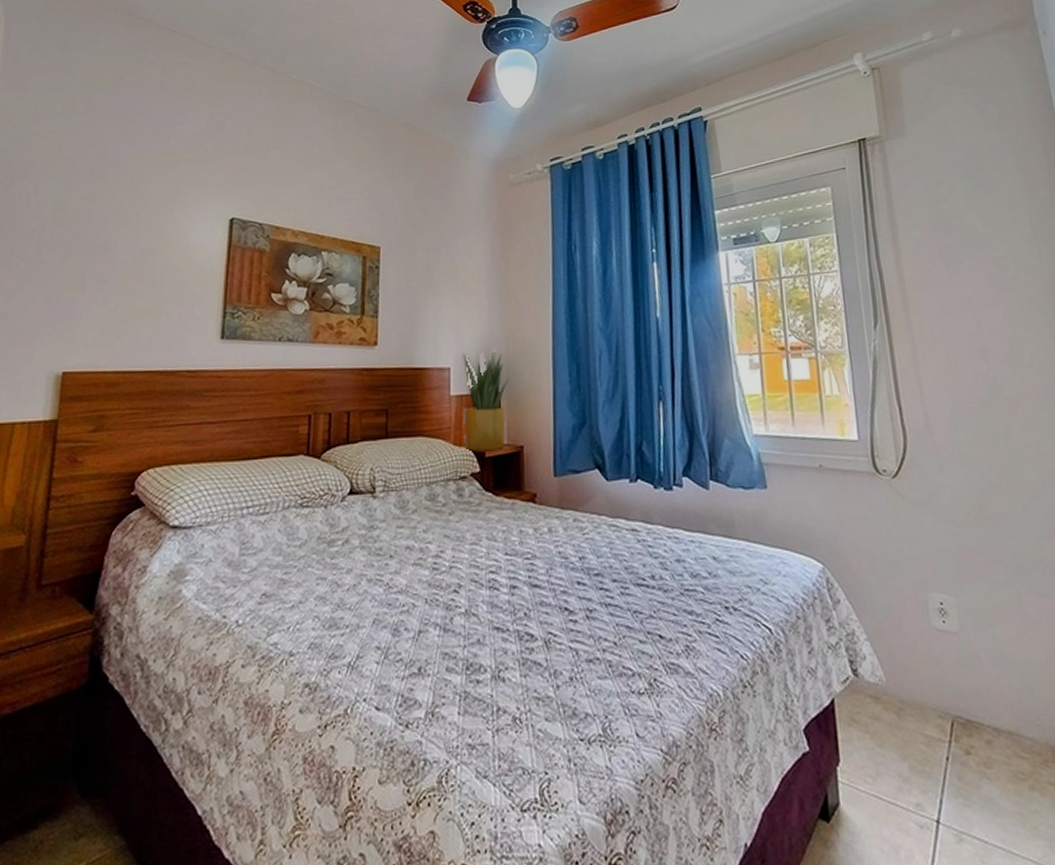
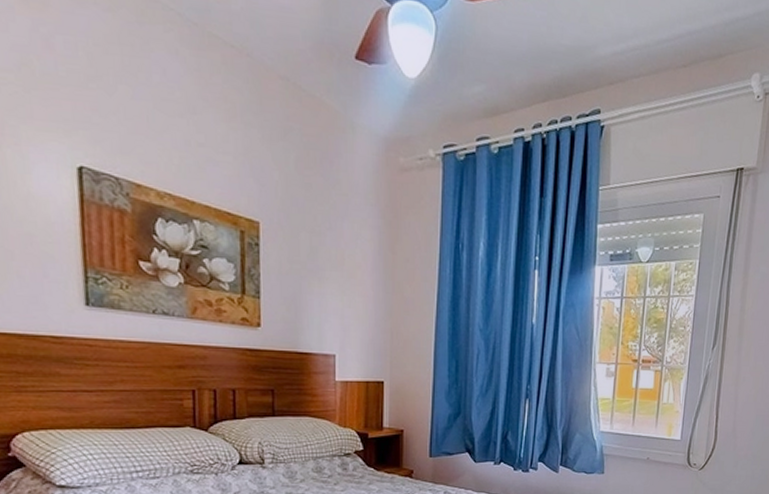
planter: present [463,352,509,452] -> none [348,342,392,433]

